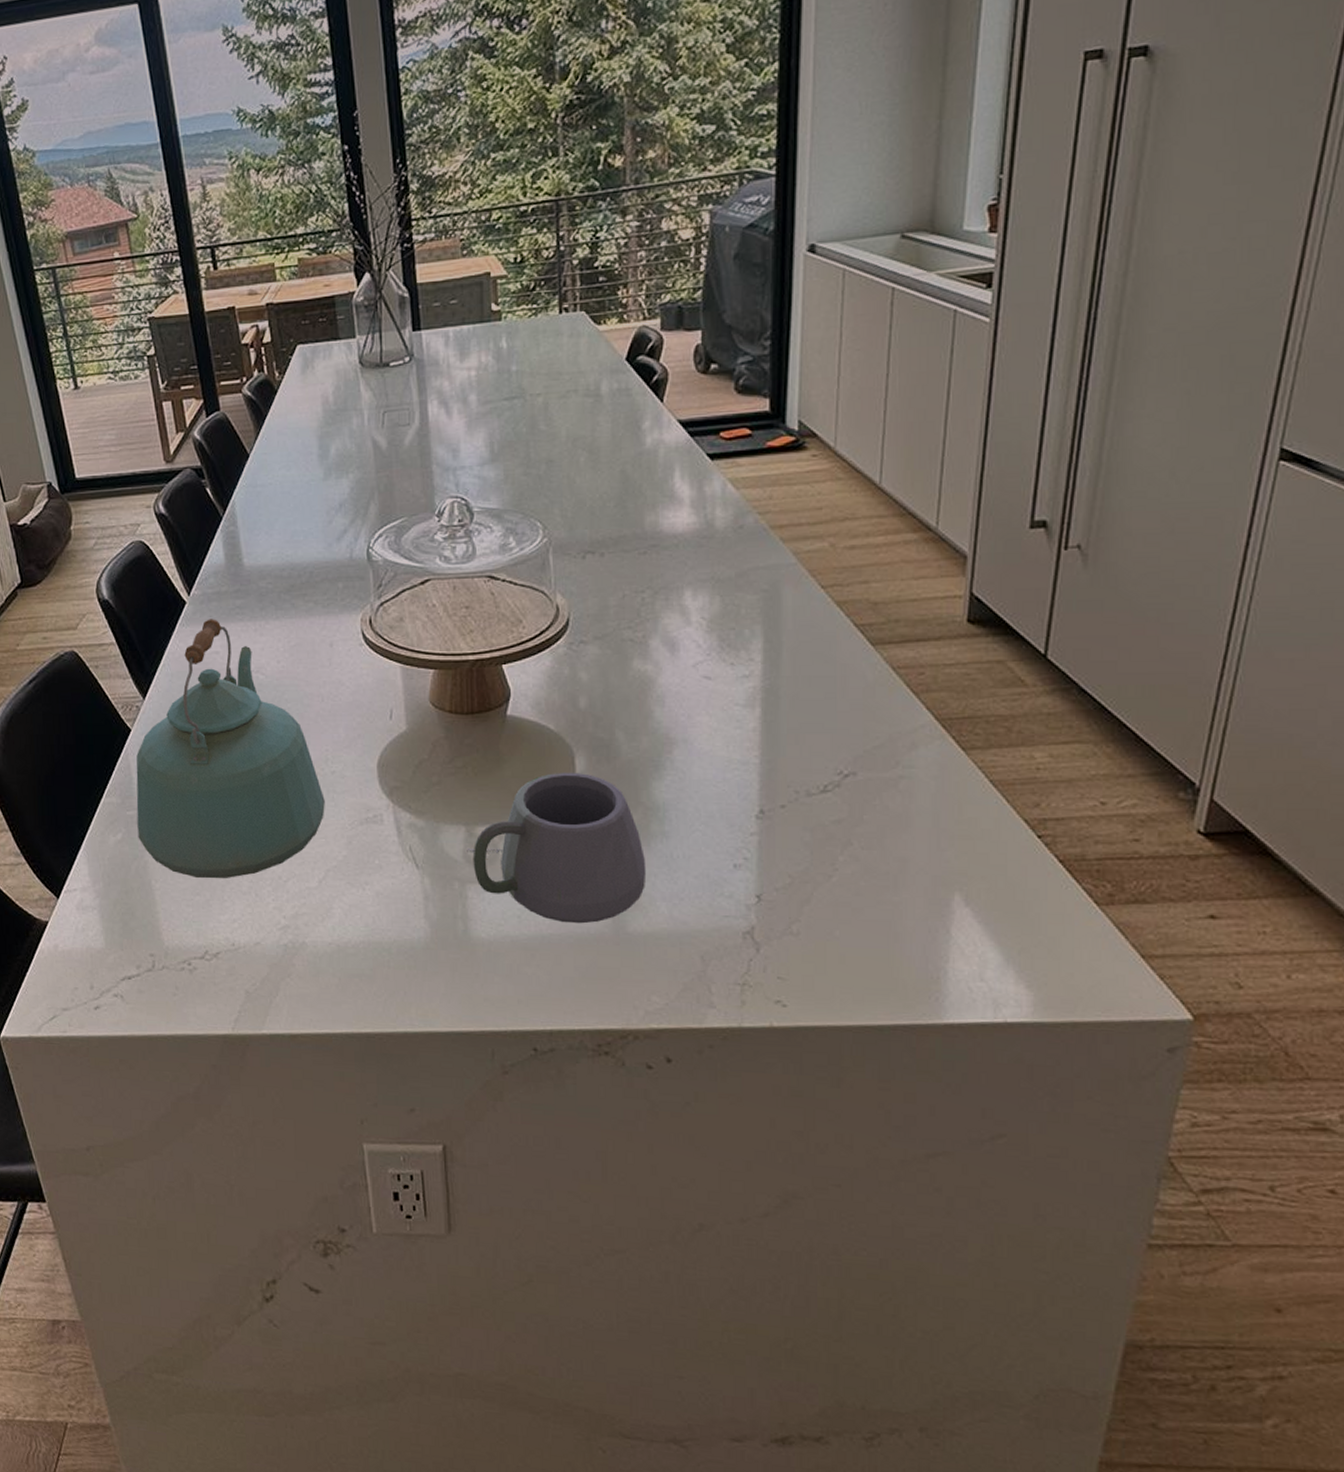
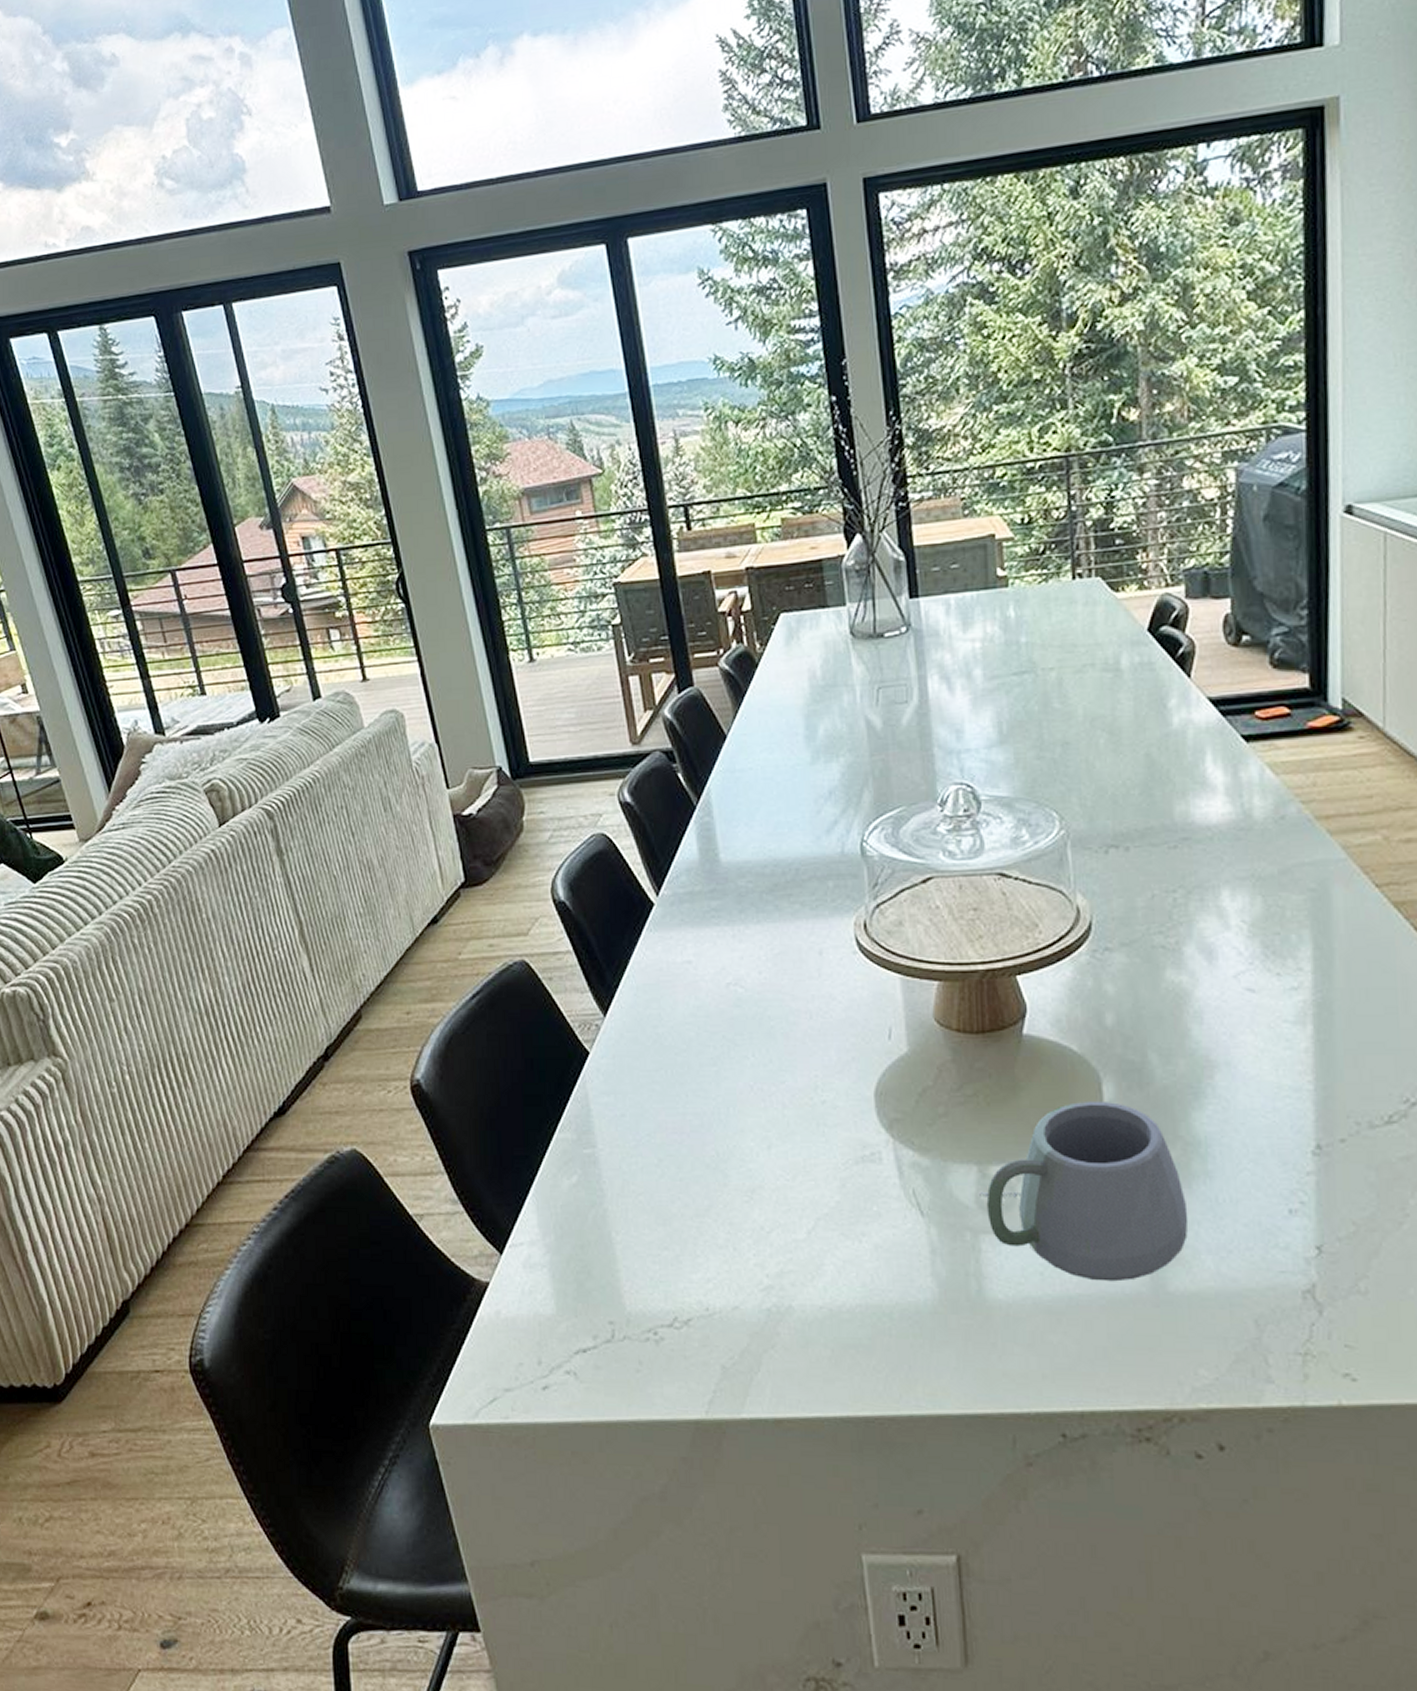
kettle: present [136,619,325,878] -> none [594,923,815,1229]

